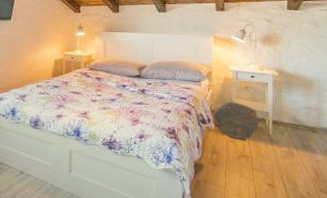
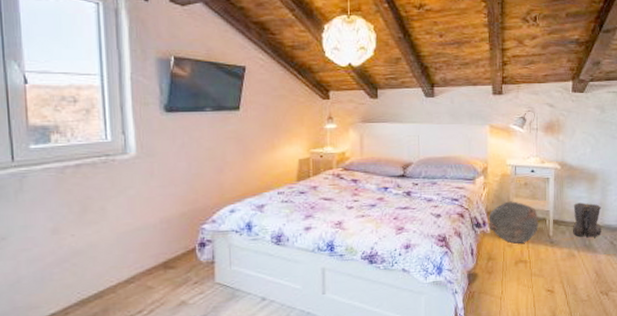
boots: none [291,106,319,139] -> present [572,202,601,238]

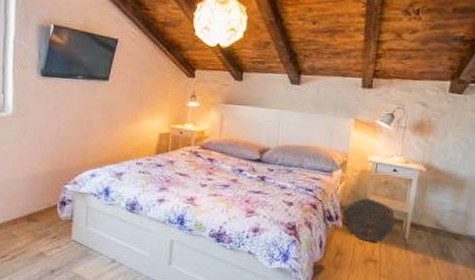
boots: present [572,202,601,238] -> none [430,208,466,247]

